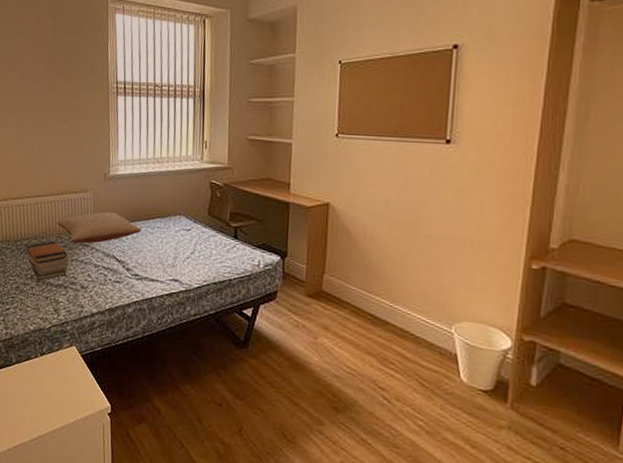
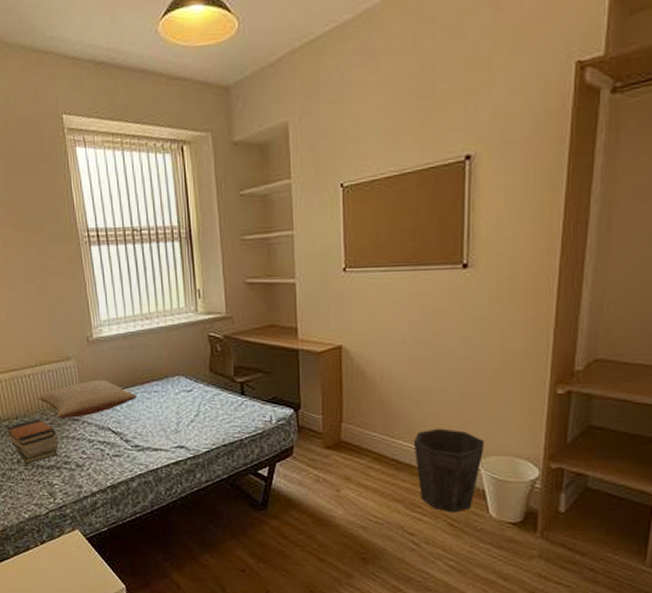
waste bin: none [390,289,460,373] -> present [413,428,485,513]

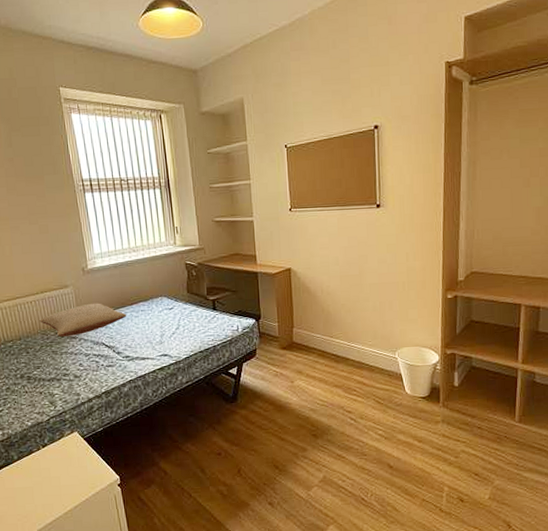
book stack: present [6,419,59,464] -> none [10,339,59,378]
waste bin: present [413,428,485,513] -> none [347,328,400,393]

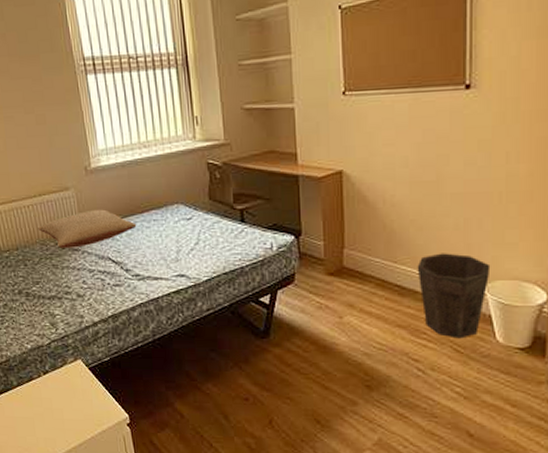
waste bin: none [347,328,400,393] -> present [417,253,491,339]

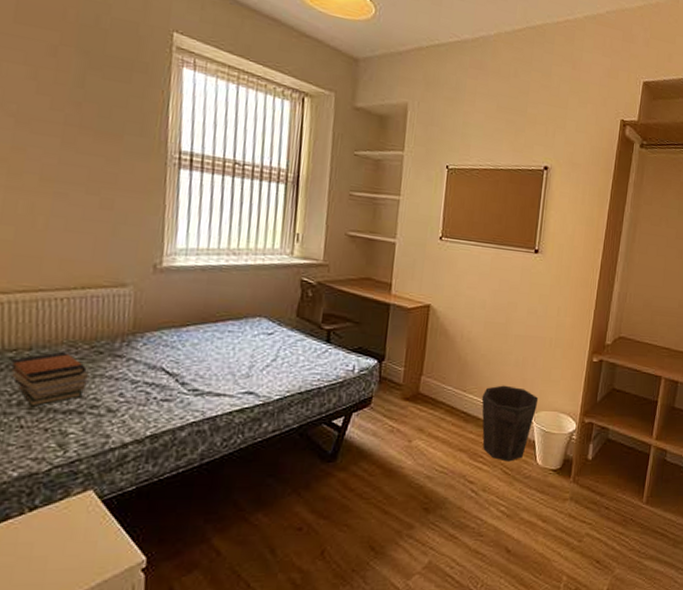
book stack: none [7,250,60,294] -> present [10,352,88,407]
pillow: present [38,209,137,248] -> none [69,312,207,354]

